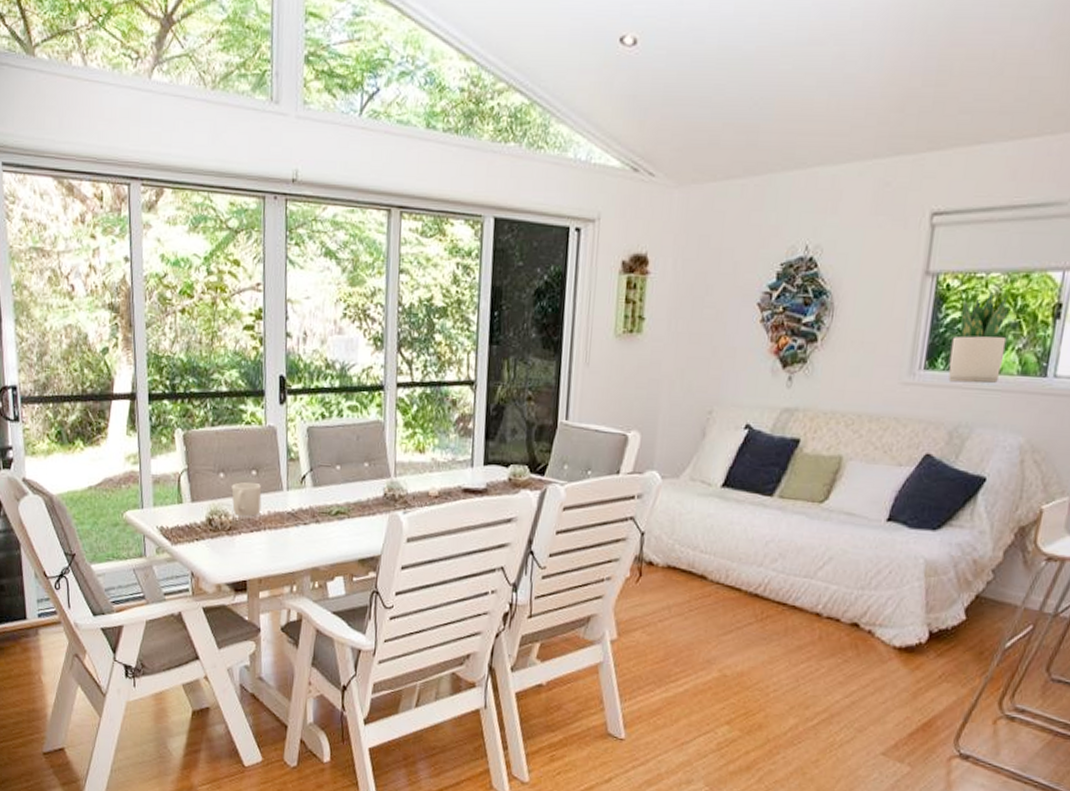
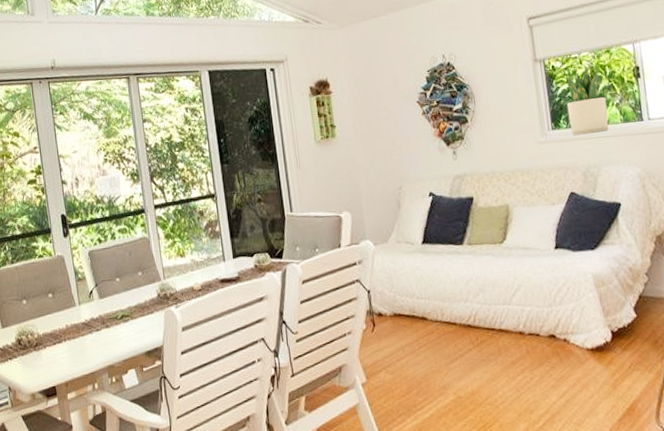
mug: present [231,482,262,517] -> none [33,303,60,333]

